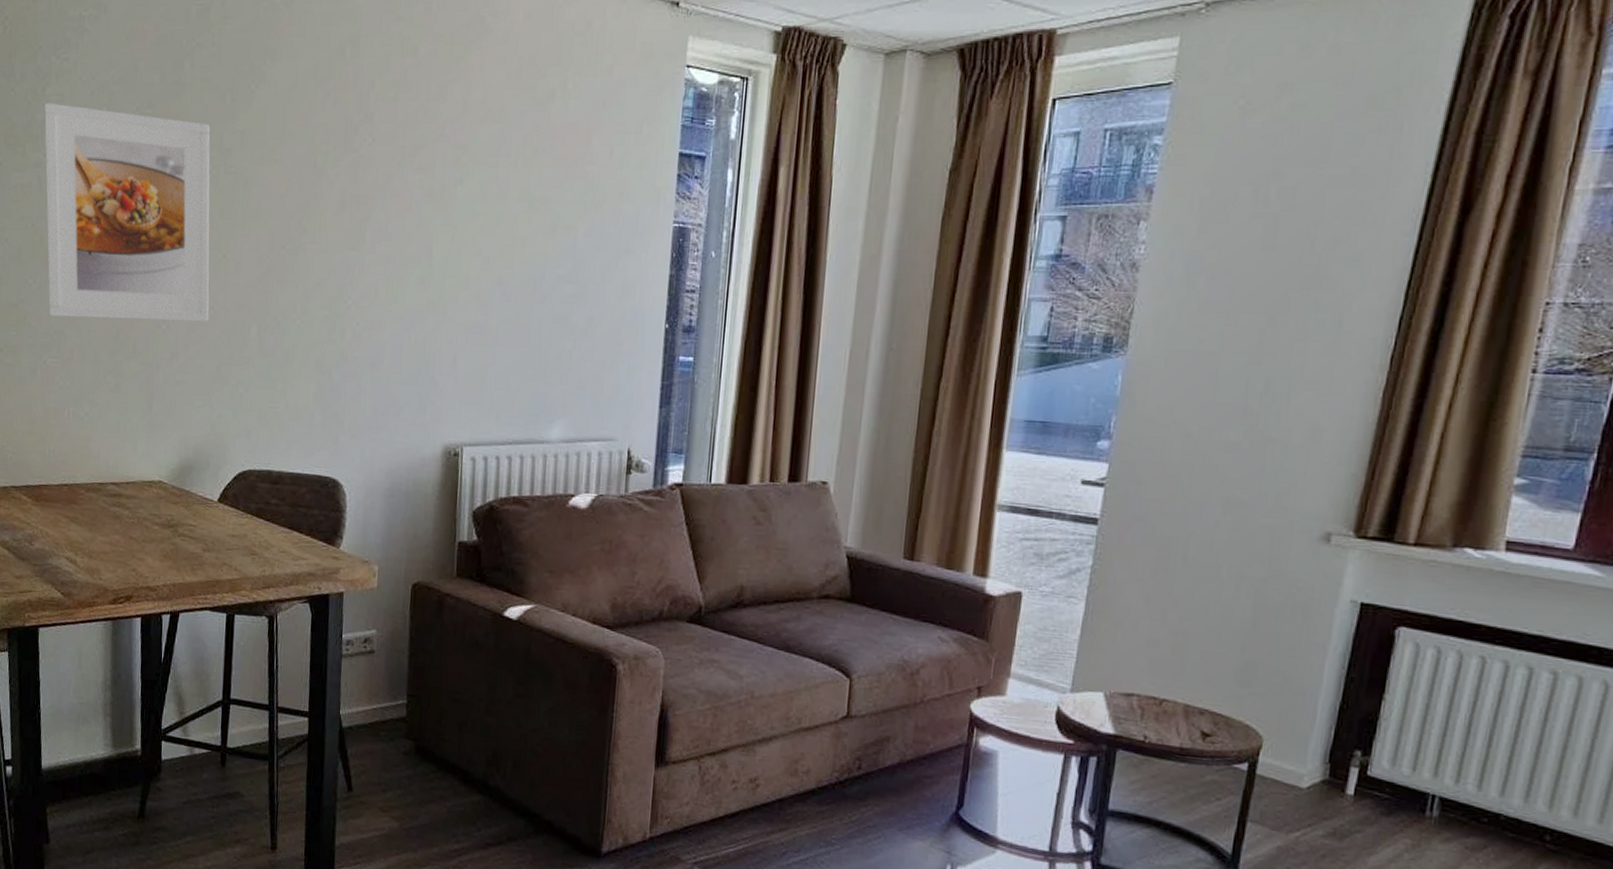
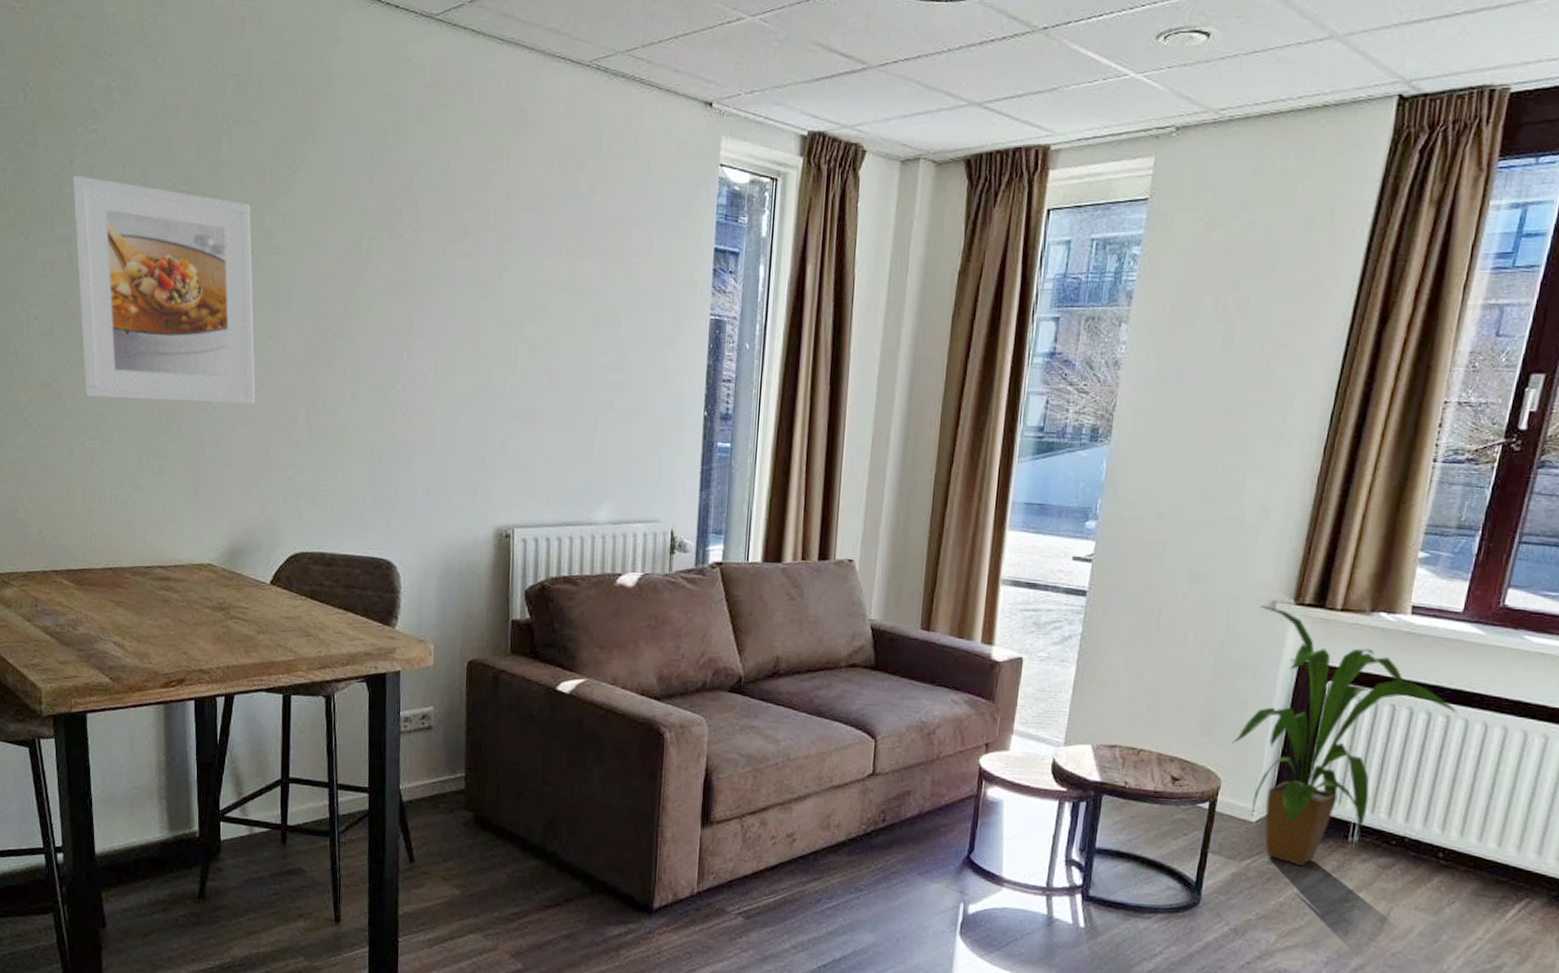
house plant: none [1277,537,1568,842] -> present [1232,605,1458,866]

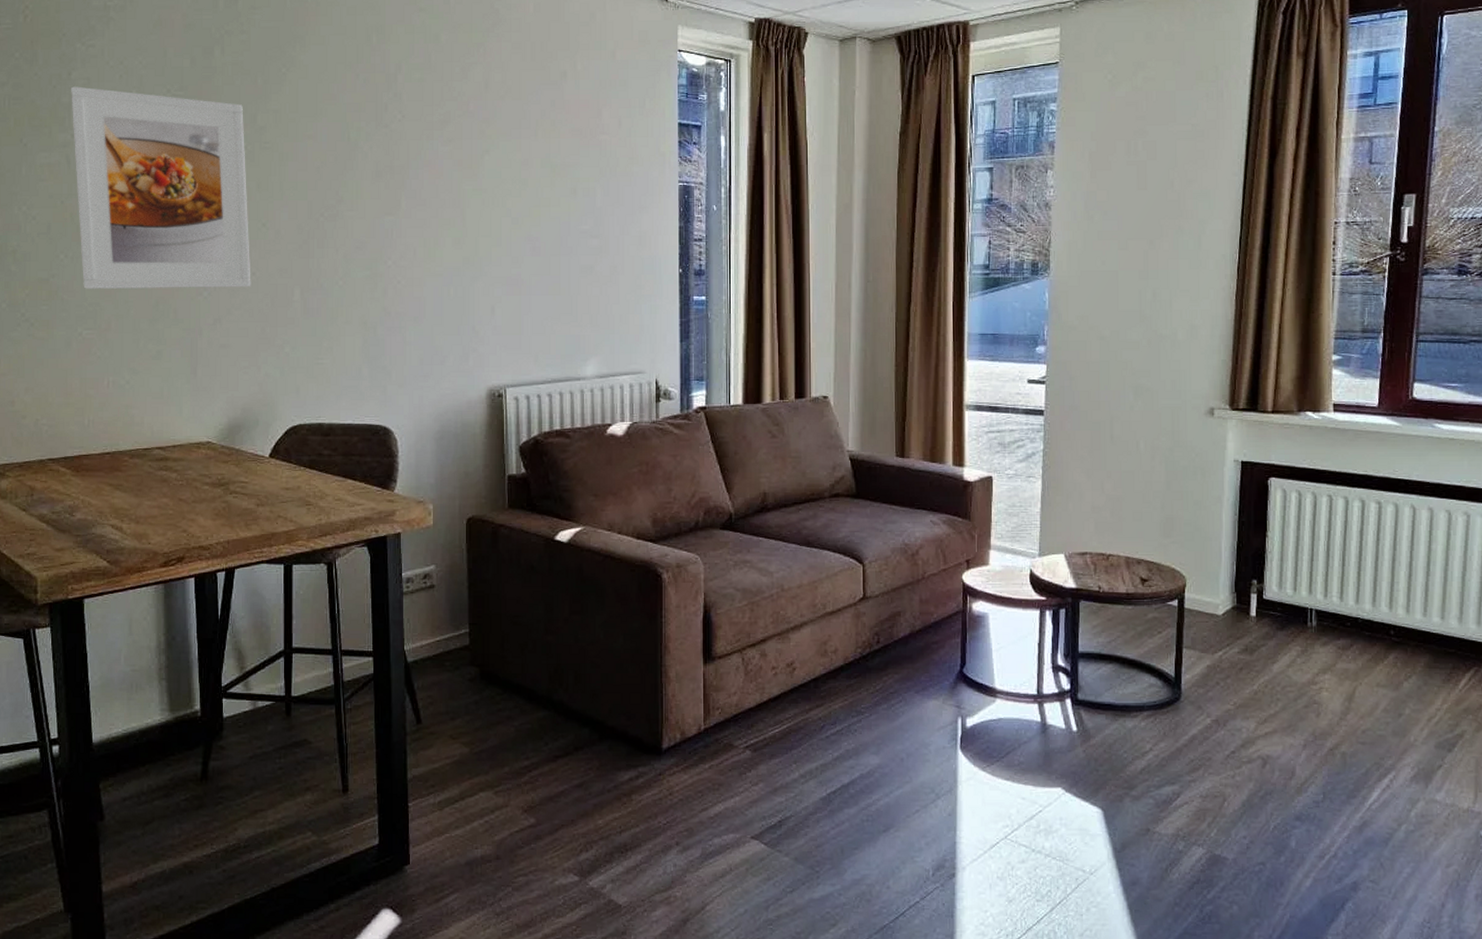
house plant: present [1232,605,1458,866] -> none [1192,412,1387,653]

